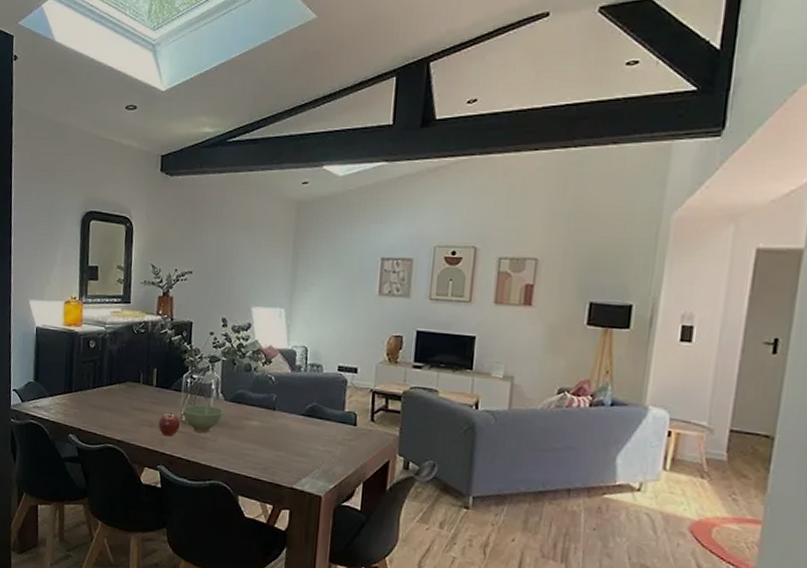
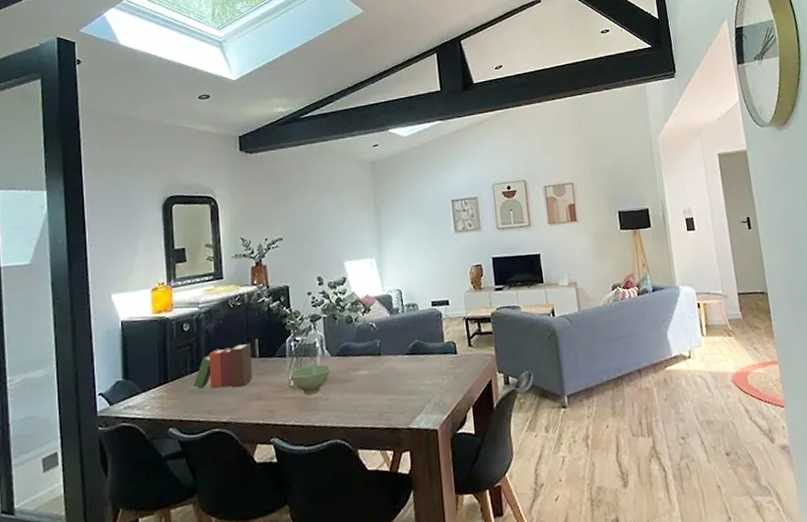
books: none [93,370,149,411] -> present [193,343,253,389]
apple: present [158,412,180,437] -> none [266,379,289,406]

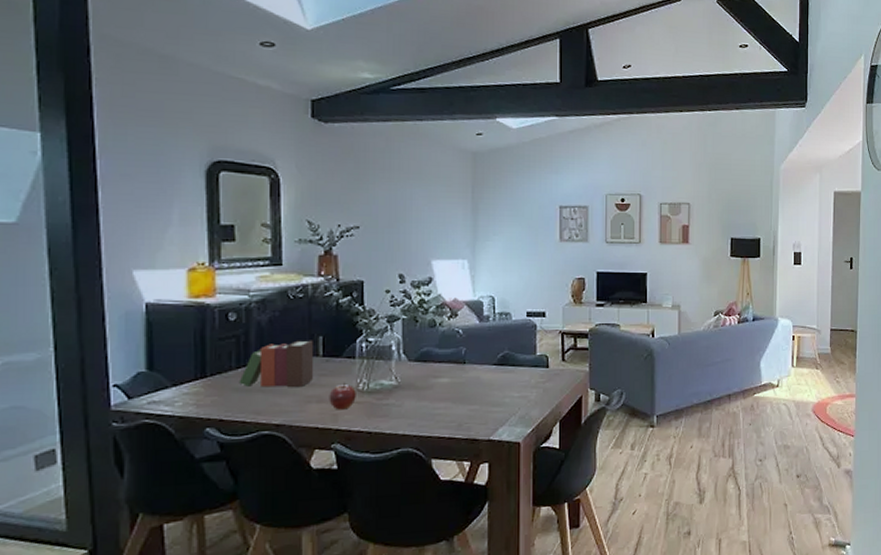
apple: none [266,379,289,406] -> present [329,382,356,410]
bowl: present [289,364,332,395] -> none [358,369,408,400]

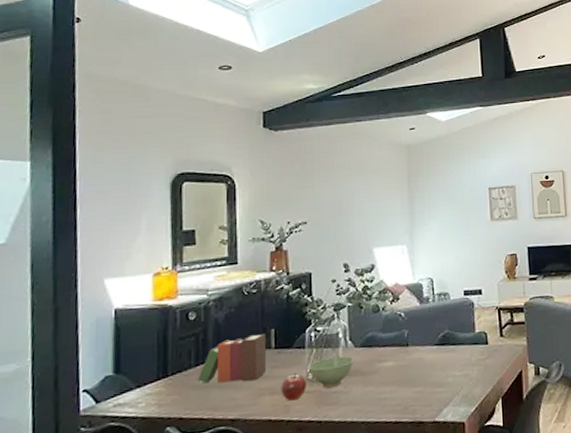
bowl: none [358,369,408,400] -> present [308,356,355,388]

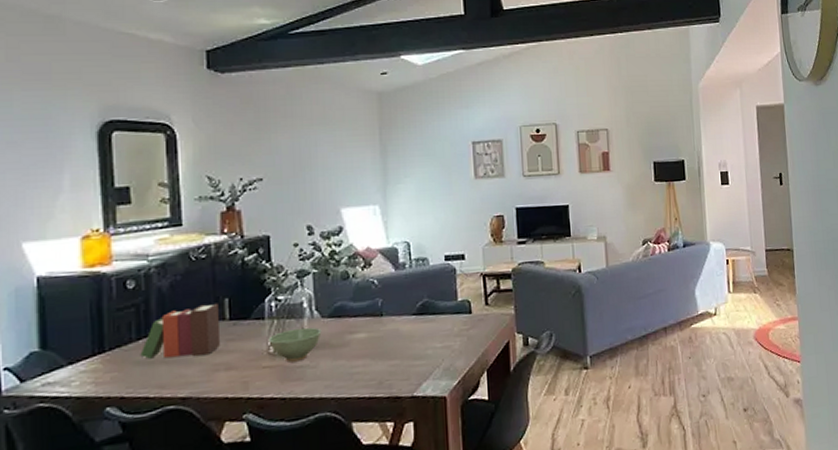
apple: present [281,372,306,401] -> none [238,345,267,377]

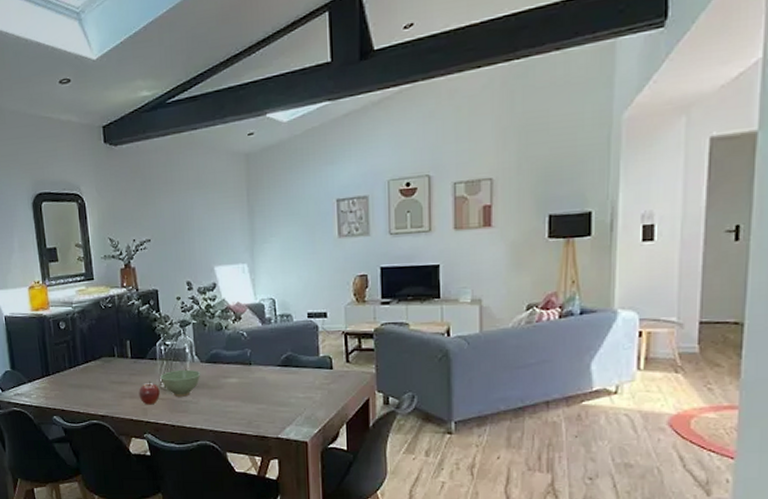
books: present [140,303,221,359] -> none [72,344,126,384]
apple: none [238,345,267,377] -> present [138,381,160,405]

